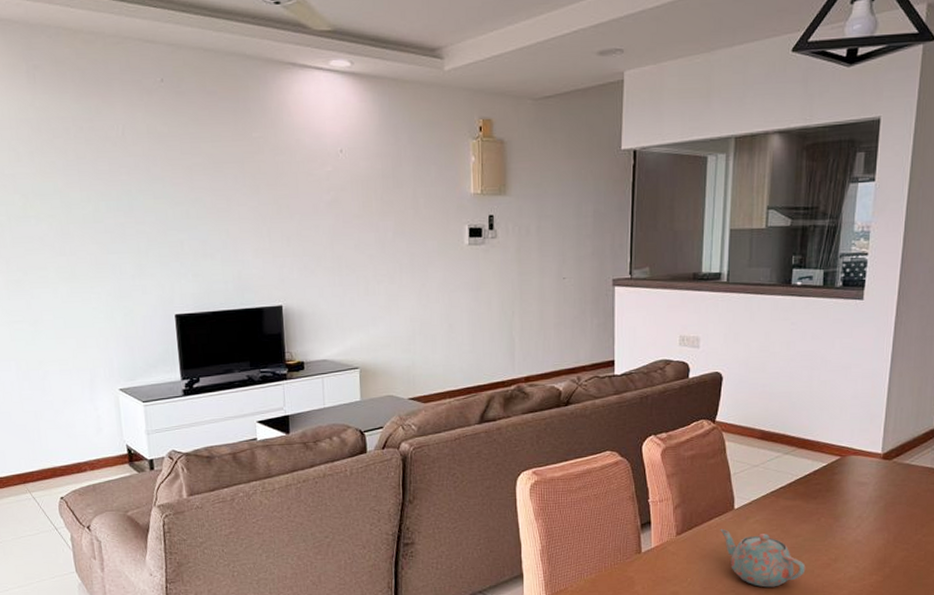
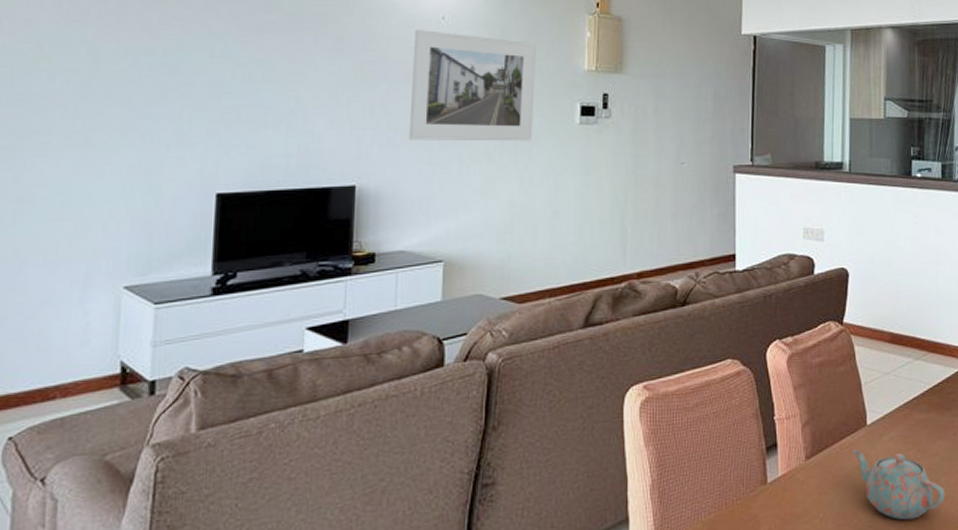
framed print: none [318,163,427,265] -> present [409,30,537,142]

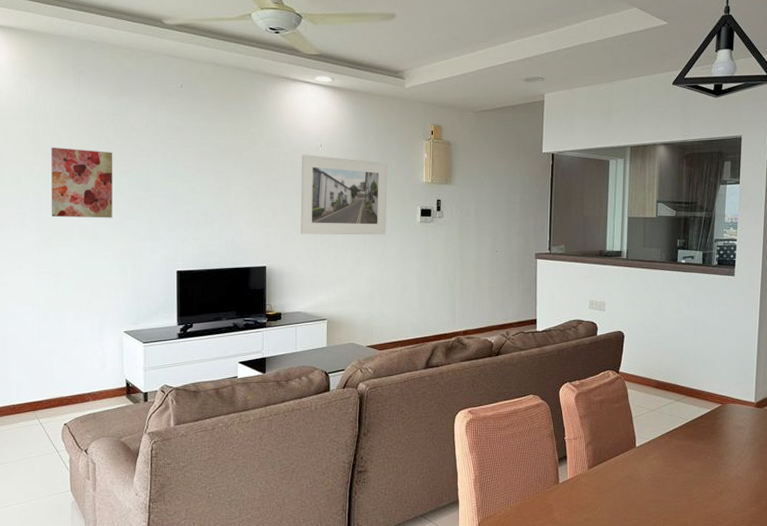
wall art: none [16,9,127,116] -> present [51,147,113,218]
teapot: present [853,450,946,520] -> none [624,464,696,516]

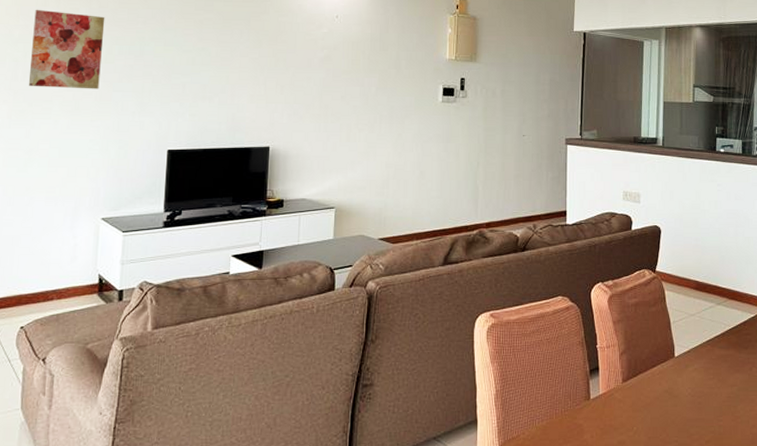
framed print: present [300,155,388,235] -> none [310,26,409,115]

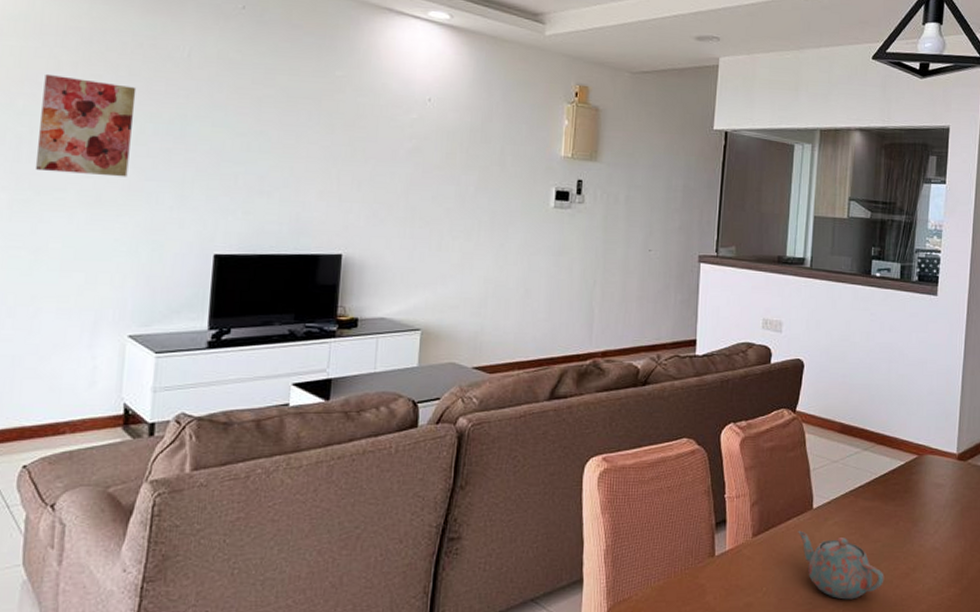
teapot: none [662,377,742,438] -> present [798,531,885,600]

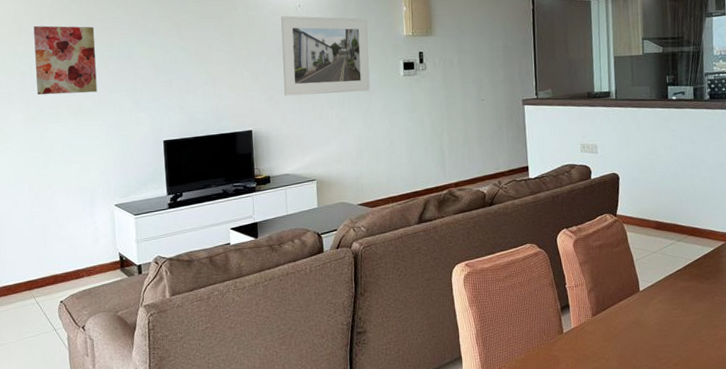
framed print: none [393,110,517,222] -> present [281,16,371,96]
teapot: present [798,531,885,600] -> none [629,309,707,361]

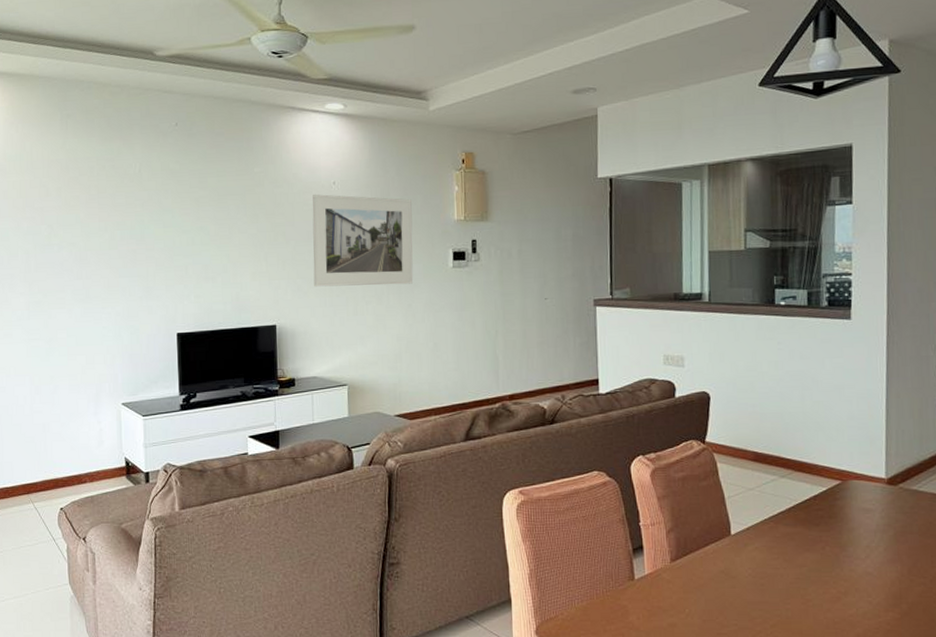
wall art: present [33,25,98,95] -> none [39,200,106,278]

